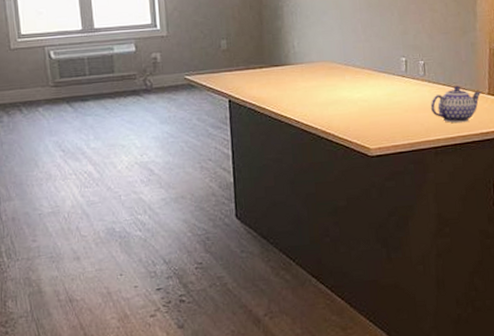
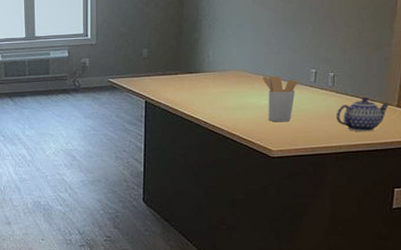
utensil holder: none [352,66,389,117] -> present [262,76,297,122]

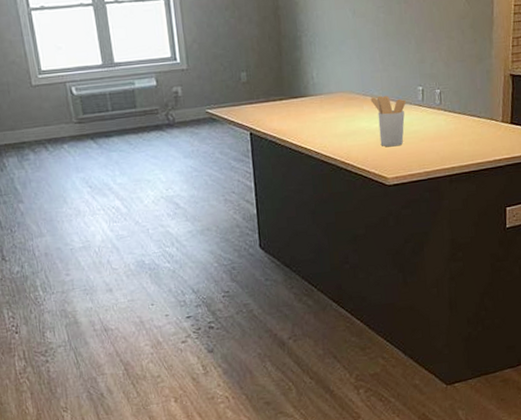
teapot: present [335,97,390,132] -> none [446,114,496,151]

